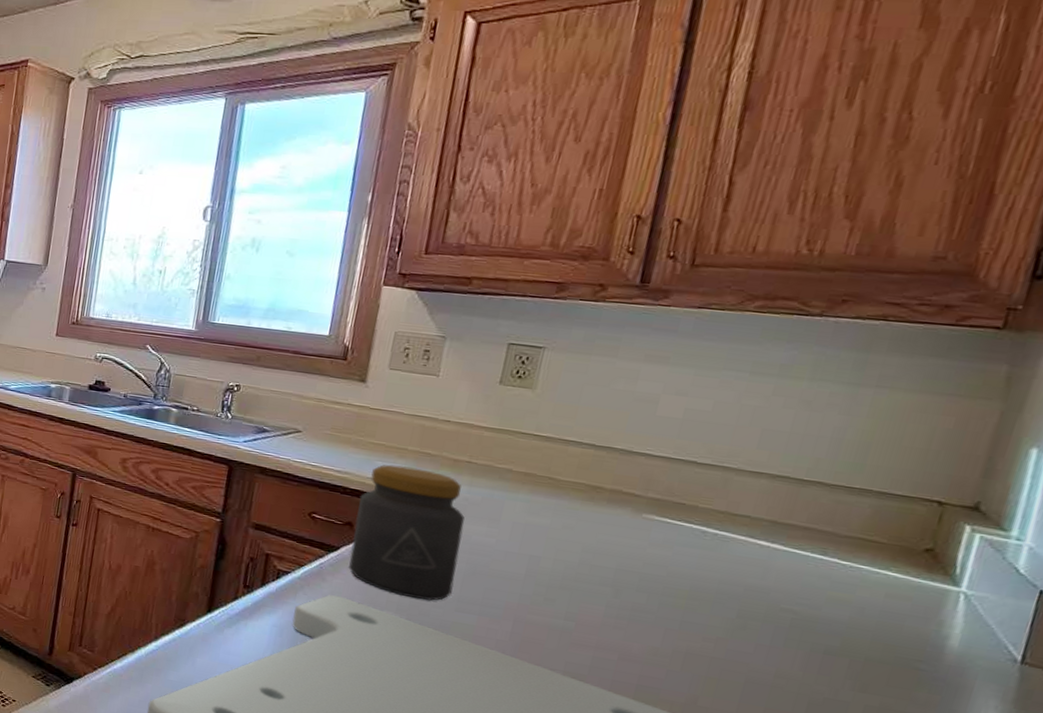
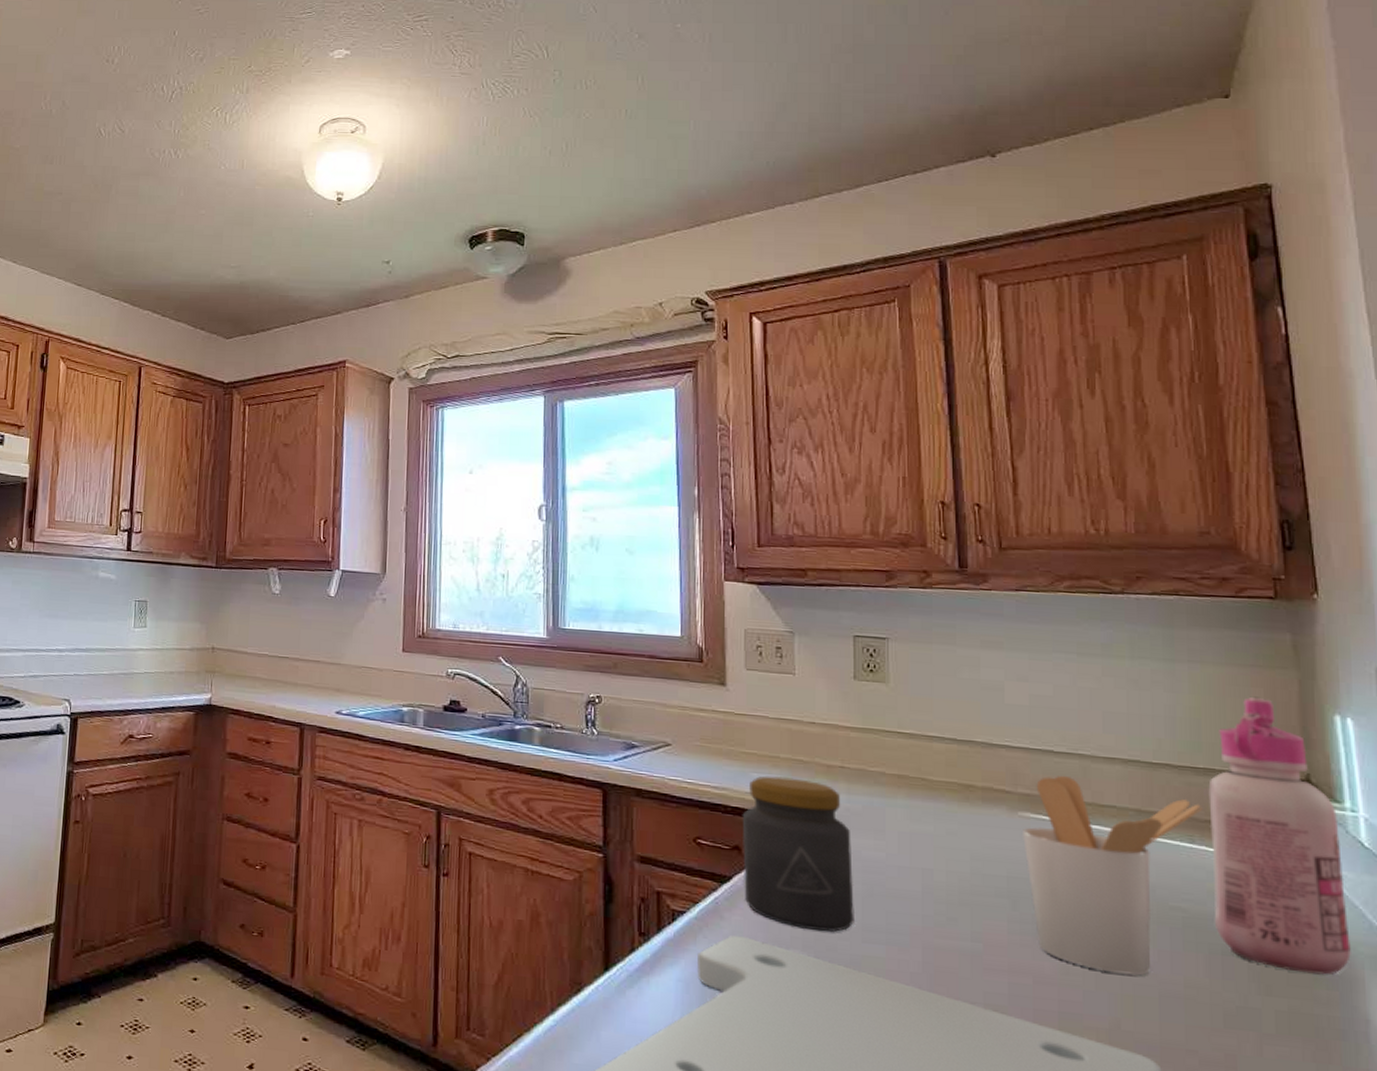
utensil holder: none [632,484,846,663] -> present [1021,775,1203,976]
glue bottle: none [824,424,999,681] -> present [1208,696,1351,975]

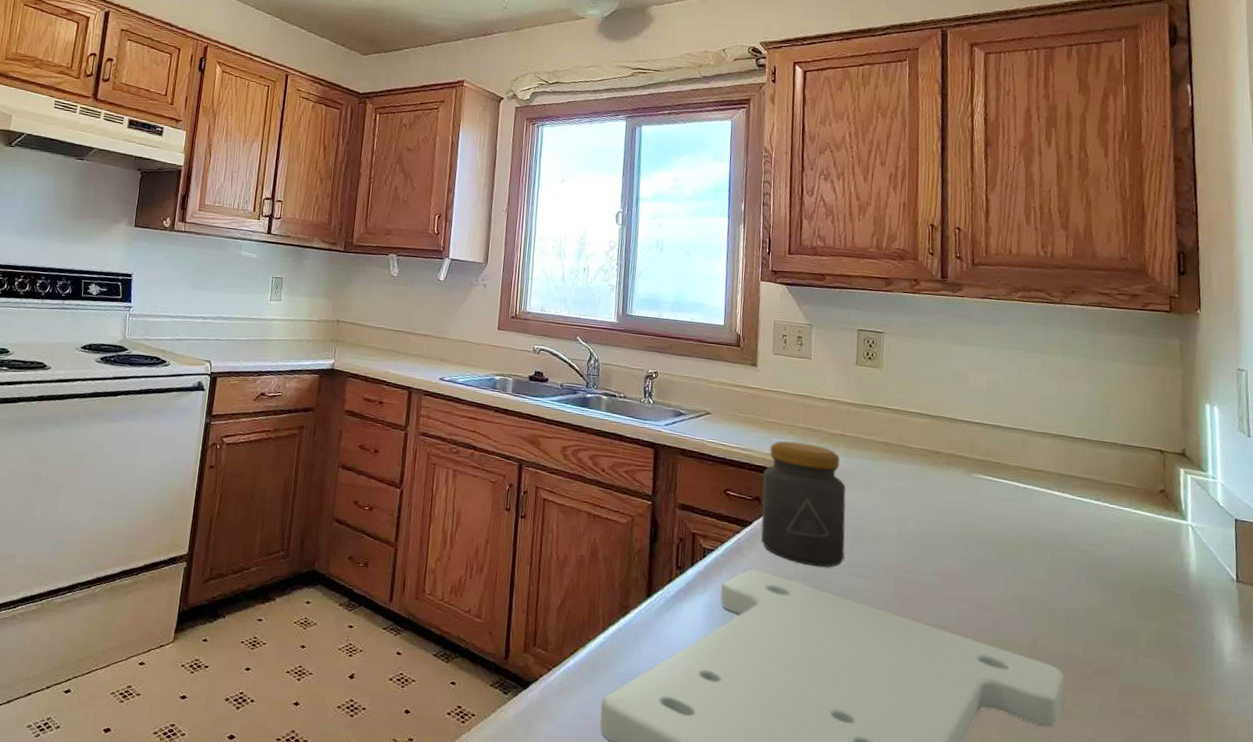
utensil holder: present [1021,775,1203,976] -> none [974,445,1107,603]
glue bottle: present [1208,696,1351,975] -> none [1109,388,1205,604]

